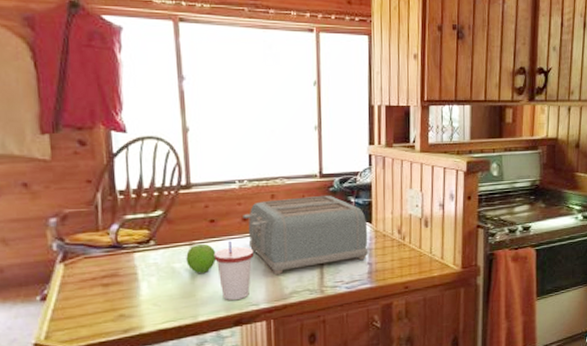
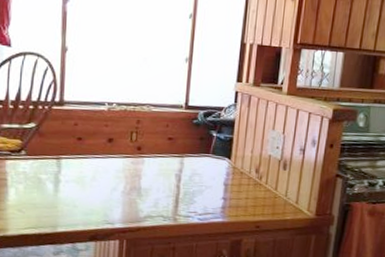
fruit: present [186,243,216,273] -> none [52,159,80,187]
cup: present [213,240,254,300] -> none [77,159,115,216]
toaster: present [243,195,369,274] -> none [108,125,226,197]

